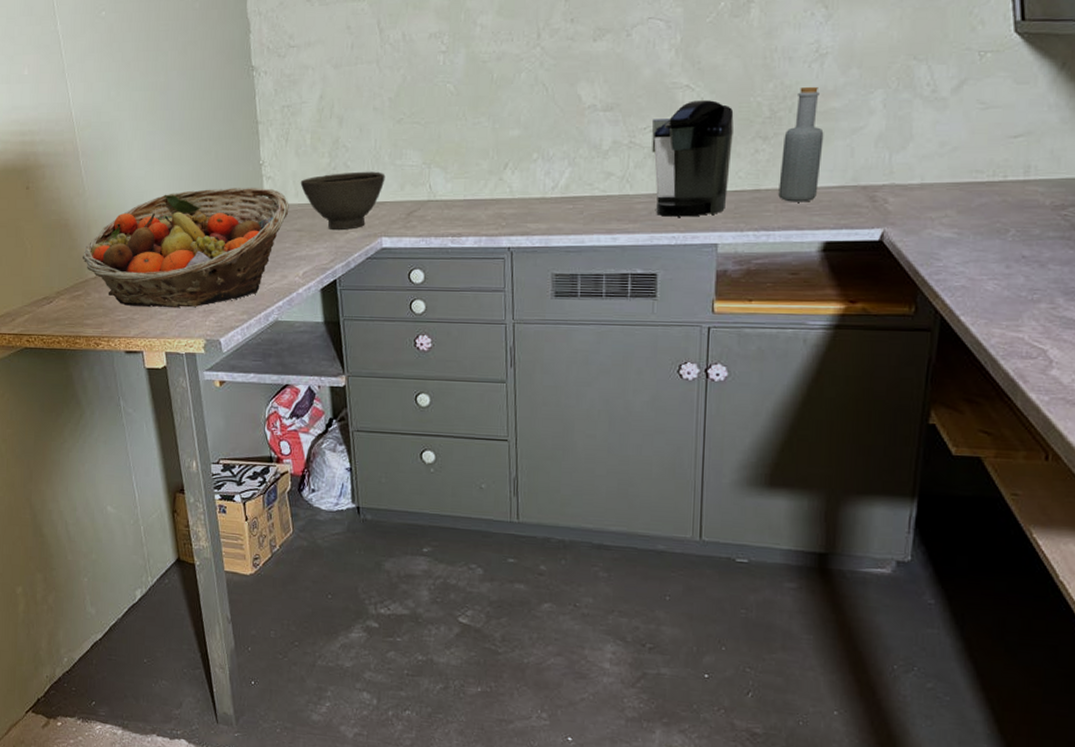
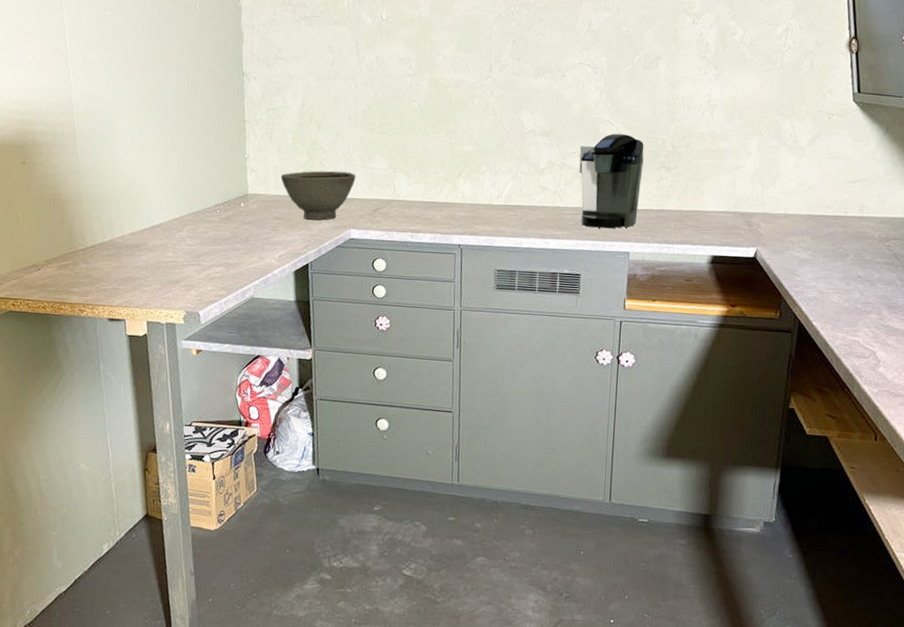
fruit basket: present [82,187,289,308] -> none [72,176,270,282]
bottle: present [778,86,824,202] -> none [677,129,713,223]

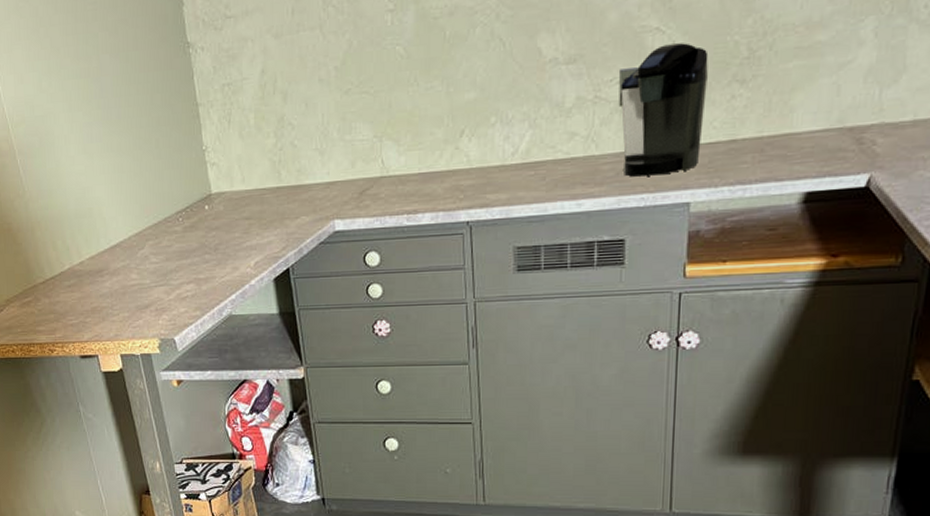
bowl: present [280,170,356,221] -> none [246,149,335,216]

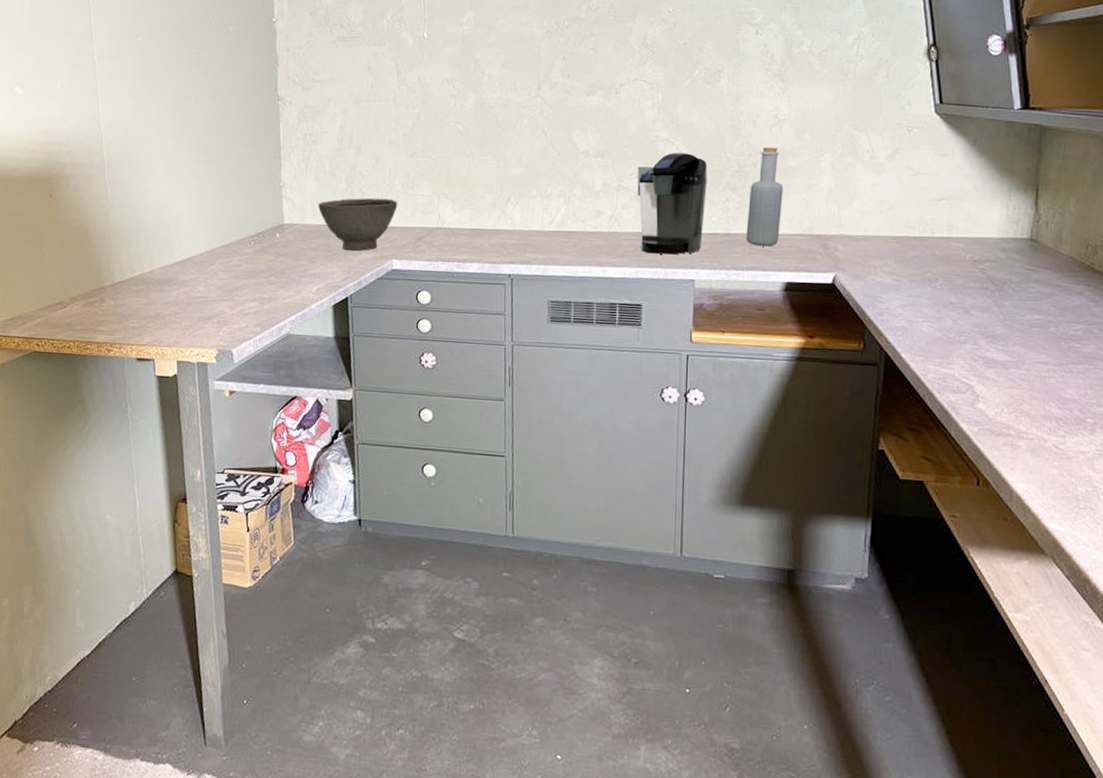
bowl: none [246,149,335,216] -> present [318,198,398,252]
bottle: none [756,18,808,151] -> present [746,146,783,247]

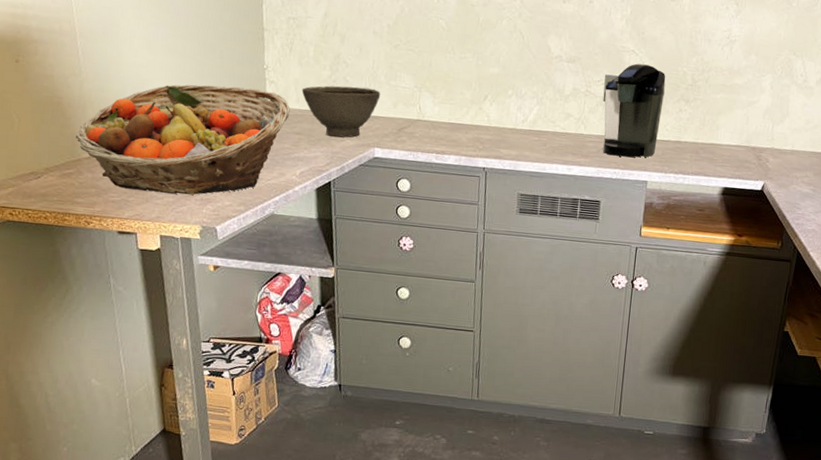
fruit basket: none [99,206,307,318] -> present [75,84,290,195]
bottle: present [746,146,783,247] -> none [693,64,729,155]

